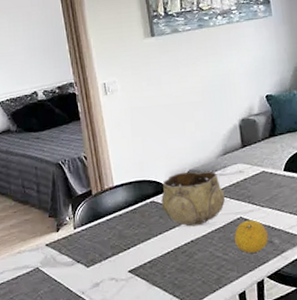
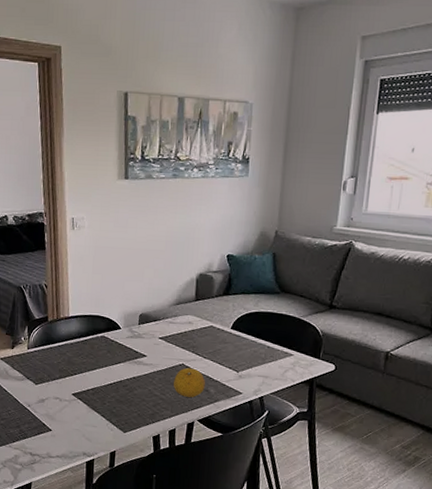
decorative bowl: present [161,171,226,227] -> none [111,314,172,365]

